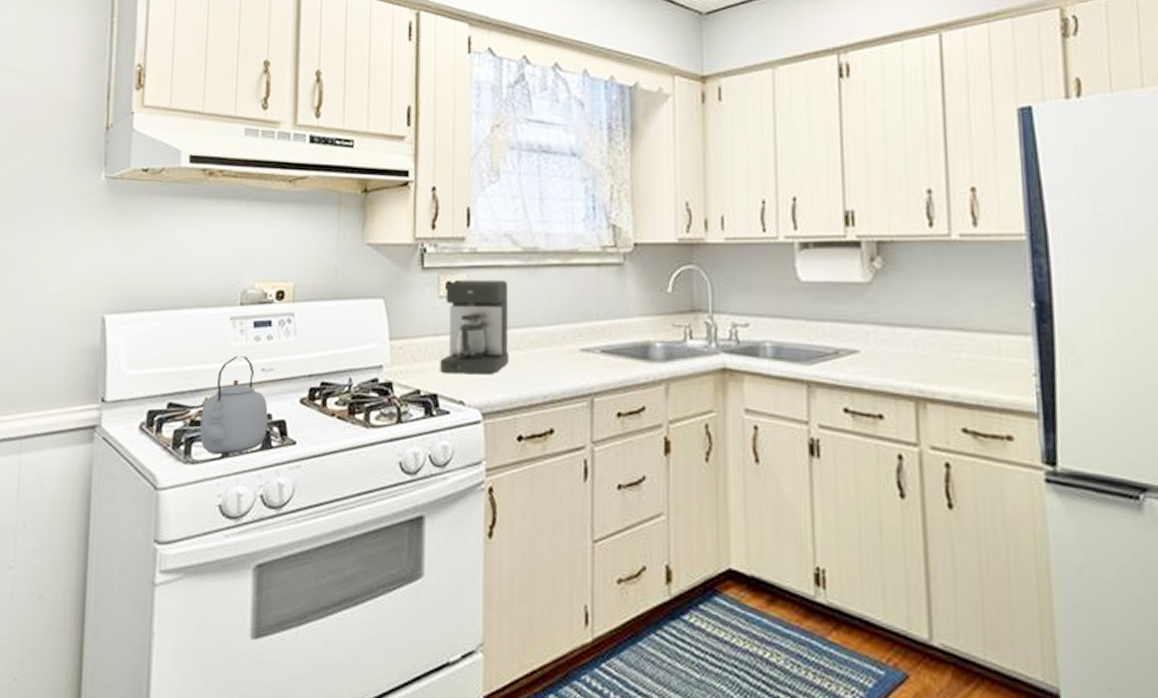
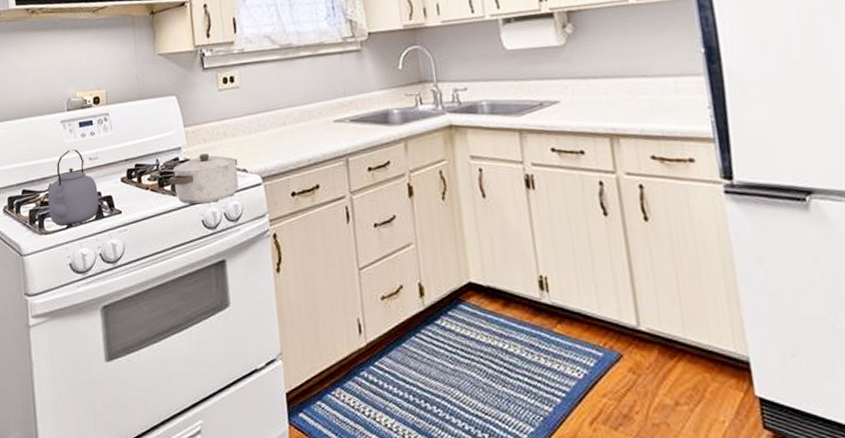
cooking pot: none [363,376,454,441] -> present [170,153,239,205]
coffee maker: present [440,279,509,373] -> none [223,72,278,148]

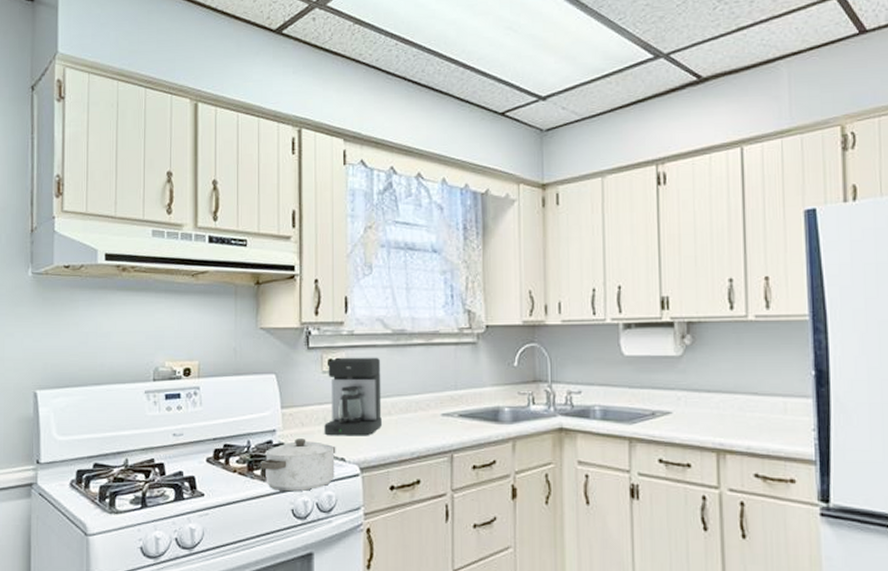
teakettle: present [47,149,99,226] -> none [121,423,180,505]
coffee maker: none [223,72,278,148] -> present [324,357,382,435]

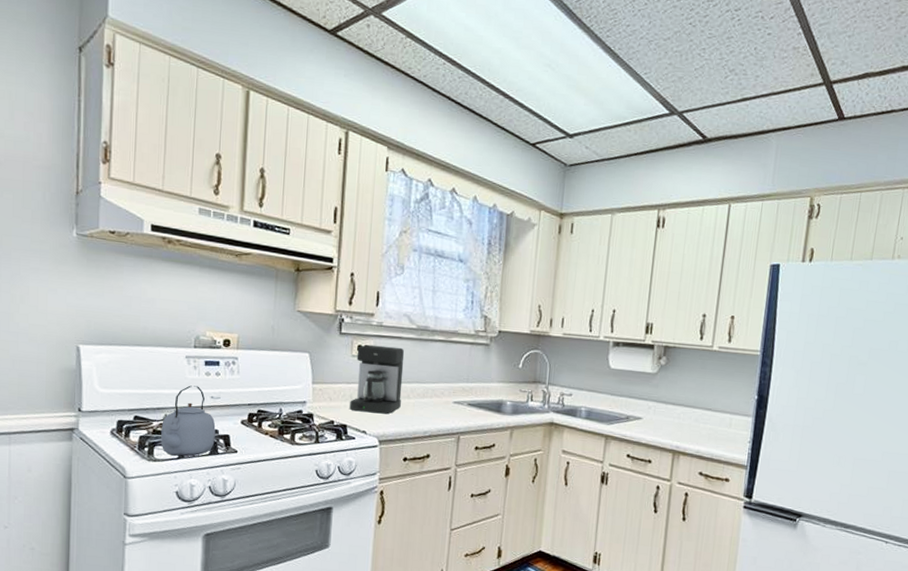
teakettle: none [121,423,180,505] -> present [160,385,216,457]
cooking pot: present [261,438,336,492] -> none [290,411,359,456]

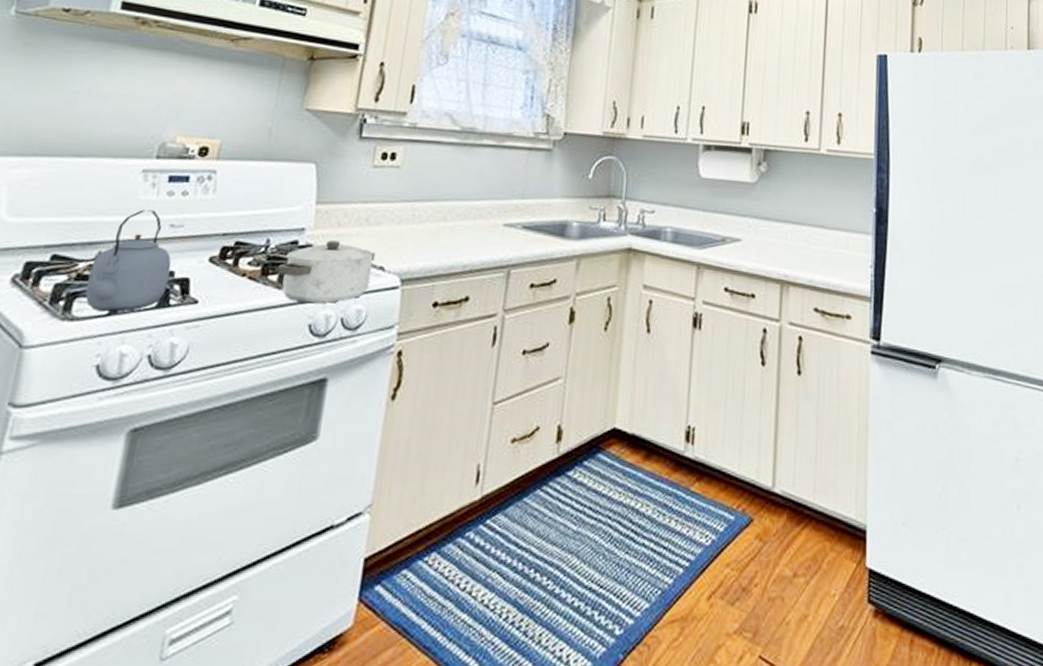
cooking pot: none [290,411,359,456] -> present [278,240,376,304]
coffee maker: present [350,344,404,414] -> none [364,151,443,242]

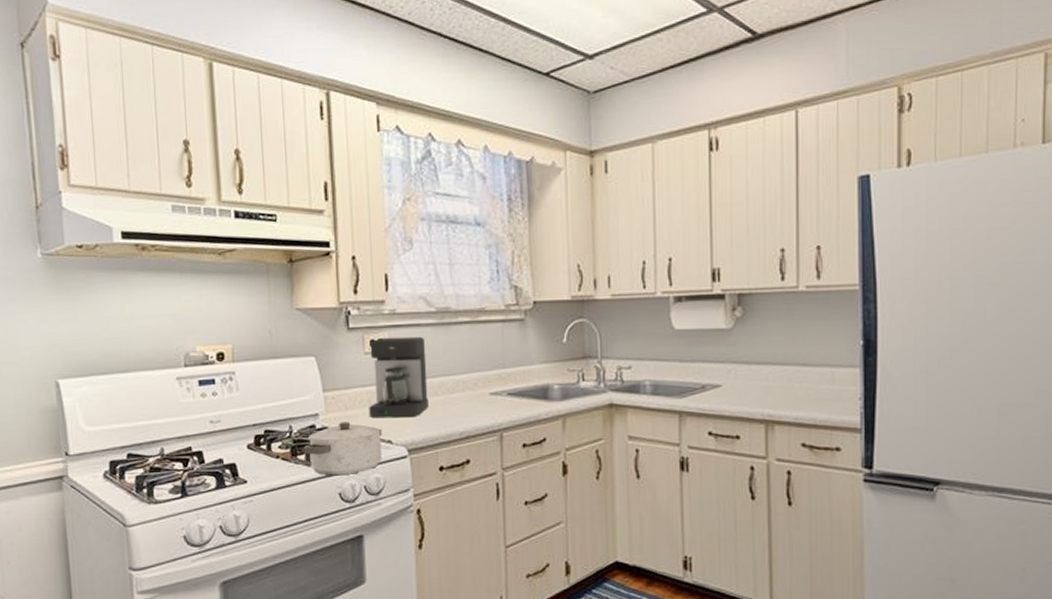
teakettle: present [84,209,172,312] -> none [158,410,221,494]
coffee maker: none [364,151,443,242] -> present [369,336,429,417]

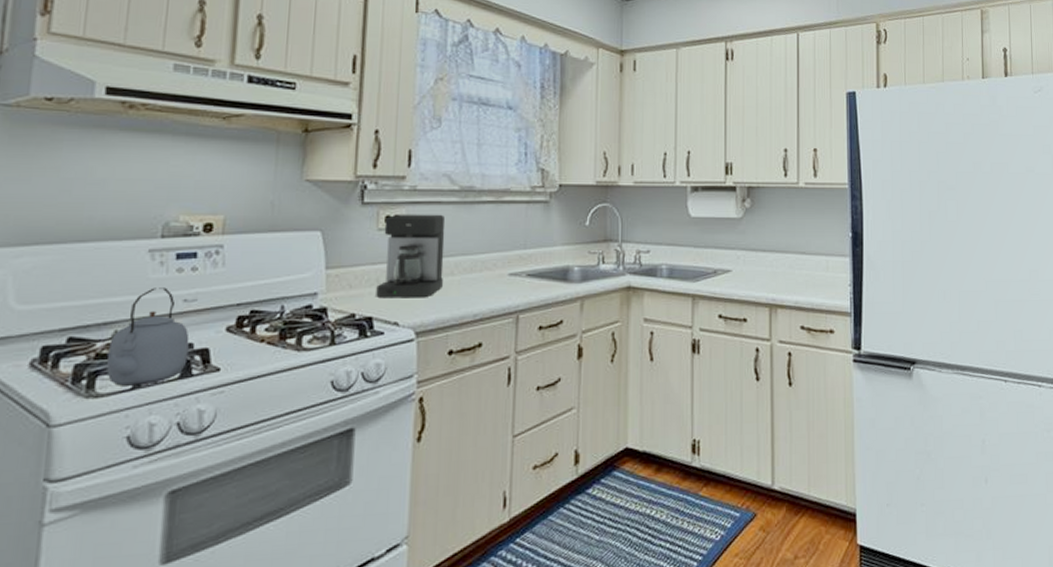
teakettle: none [158,410,221,494] -> present [106,287,190,386]
cooking pot: present [304,422,382,476] -> none [295,302,389,362]

